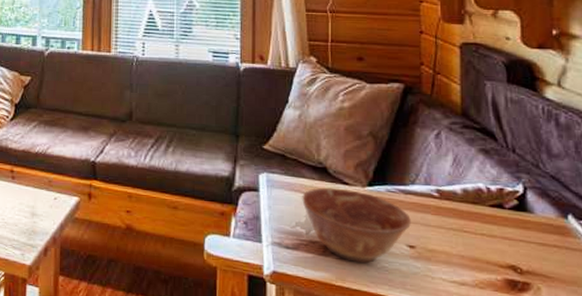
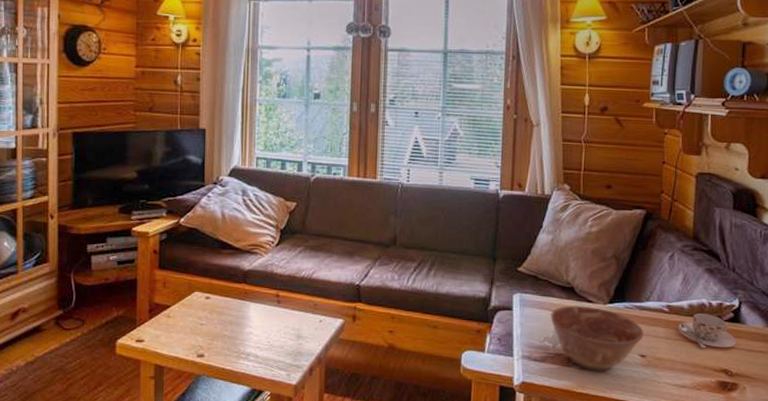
teacup: none [451,199,525,241] -> present [678,313,737,348]

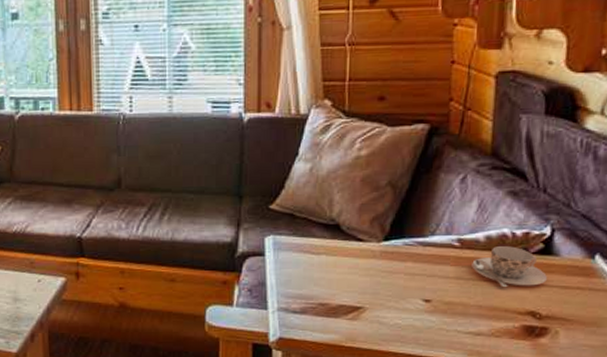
ceramic bowl: present [549,305,644,371] -> none [310,245,428,321]

